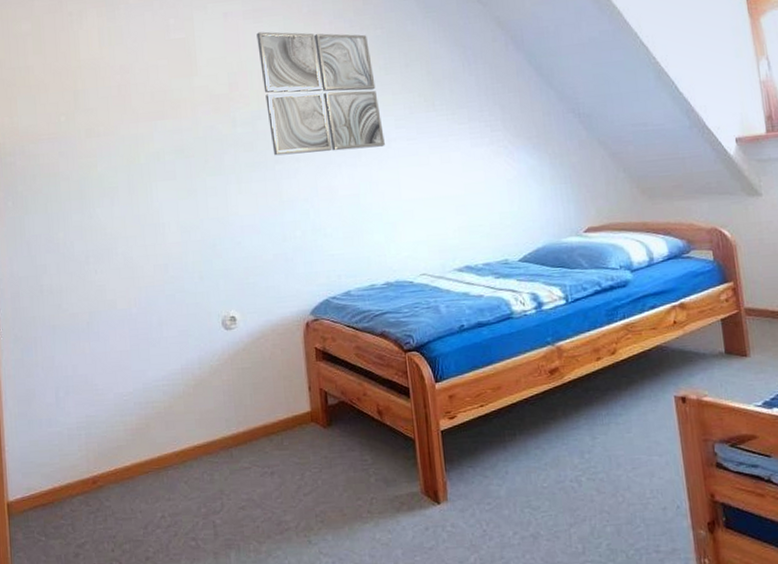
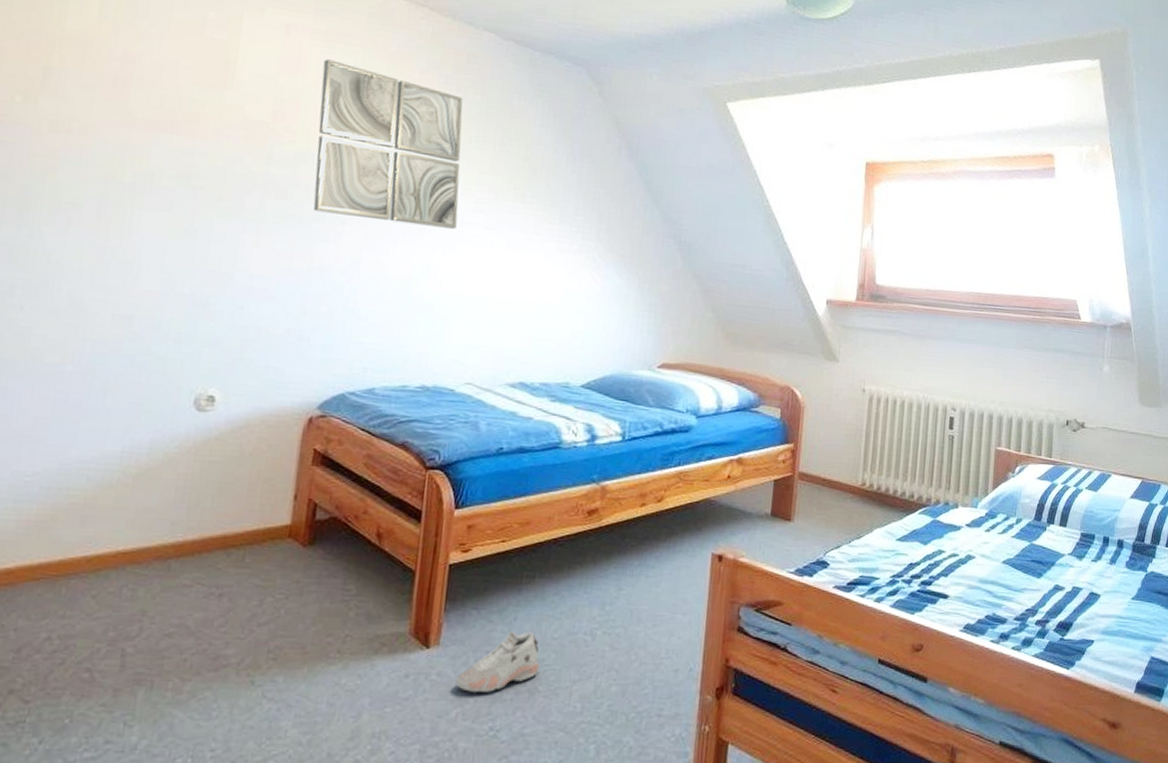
shoe: none [467,483,537,540] -> present [455,631,540,692]

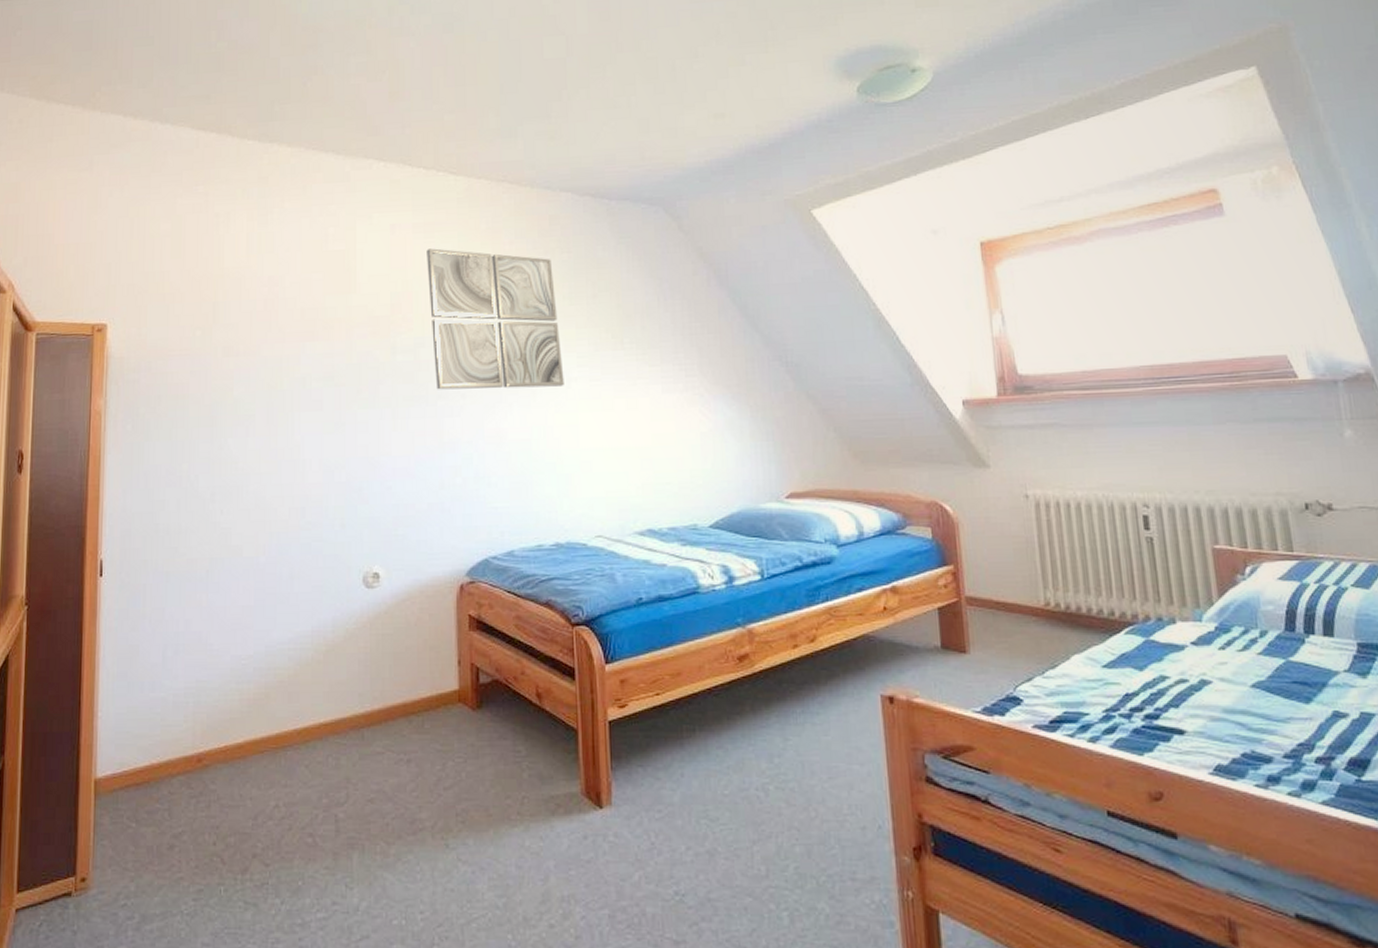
shoe: present [455,631,540,692] -> none [632,788,715,854]

